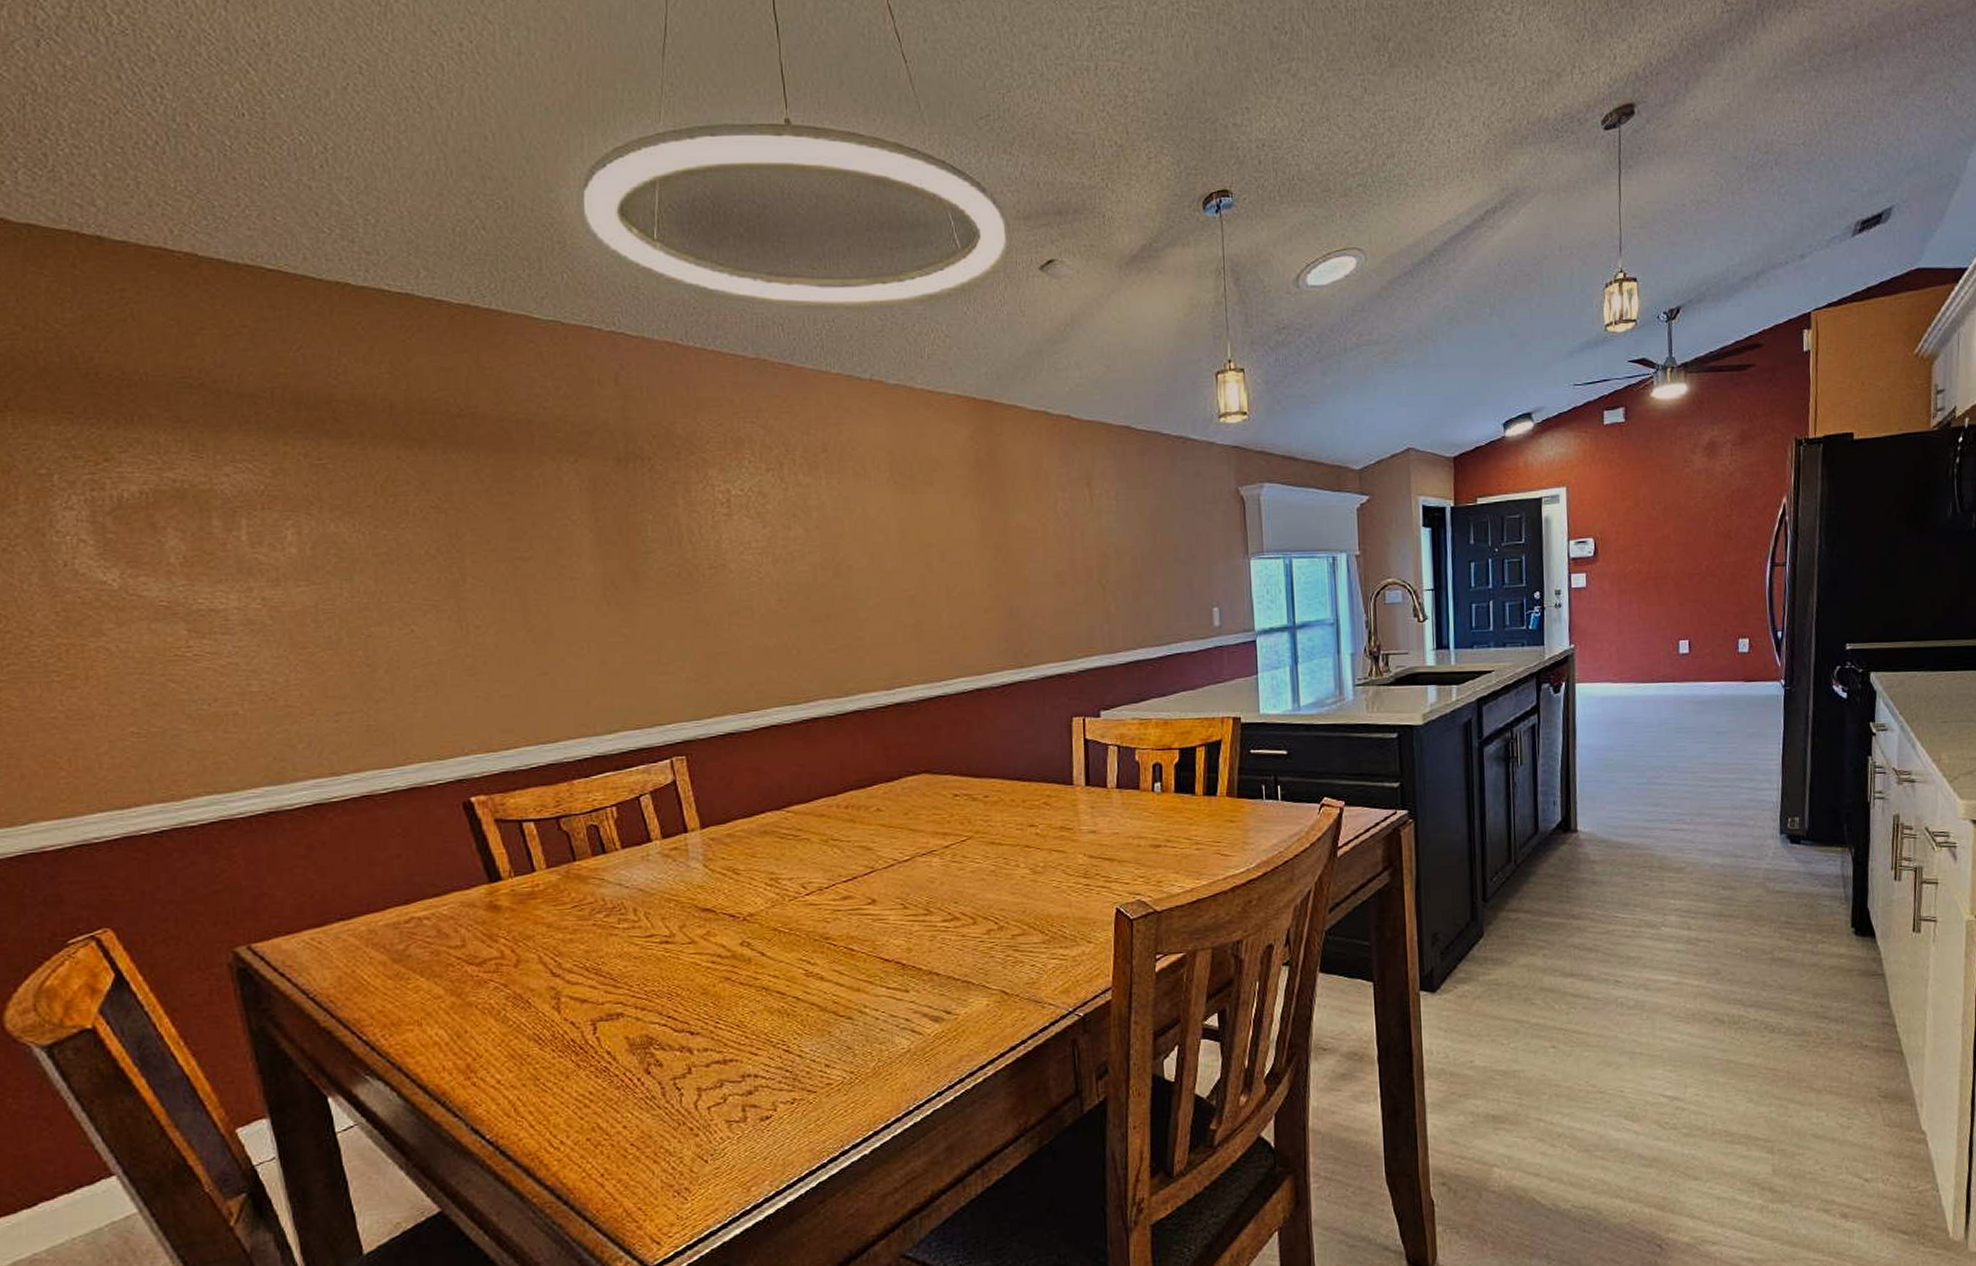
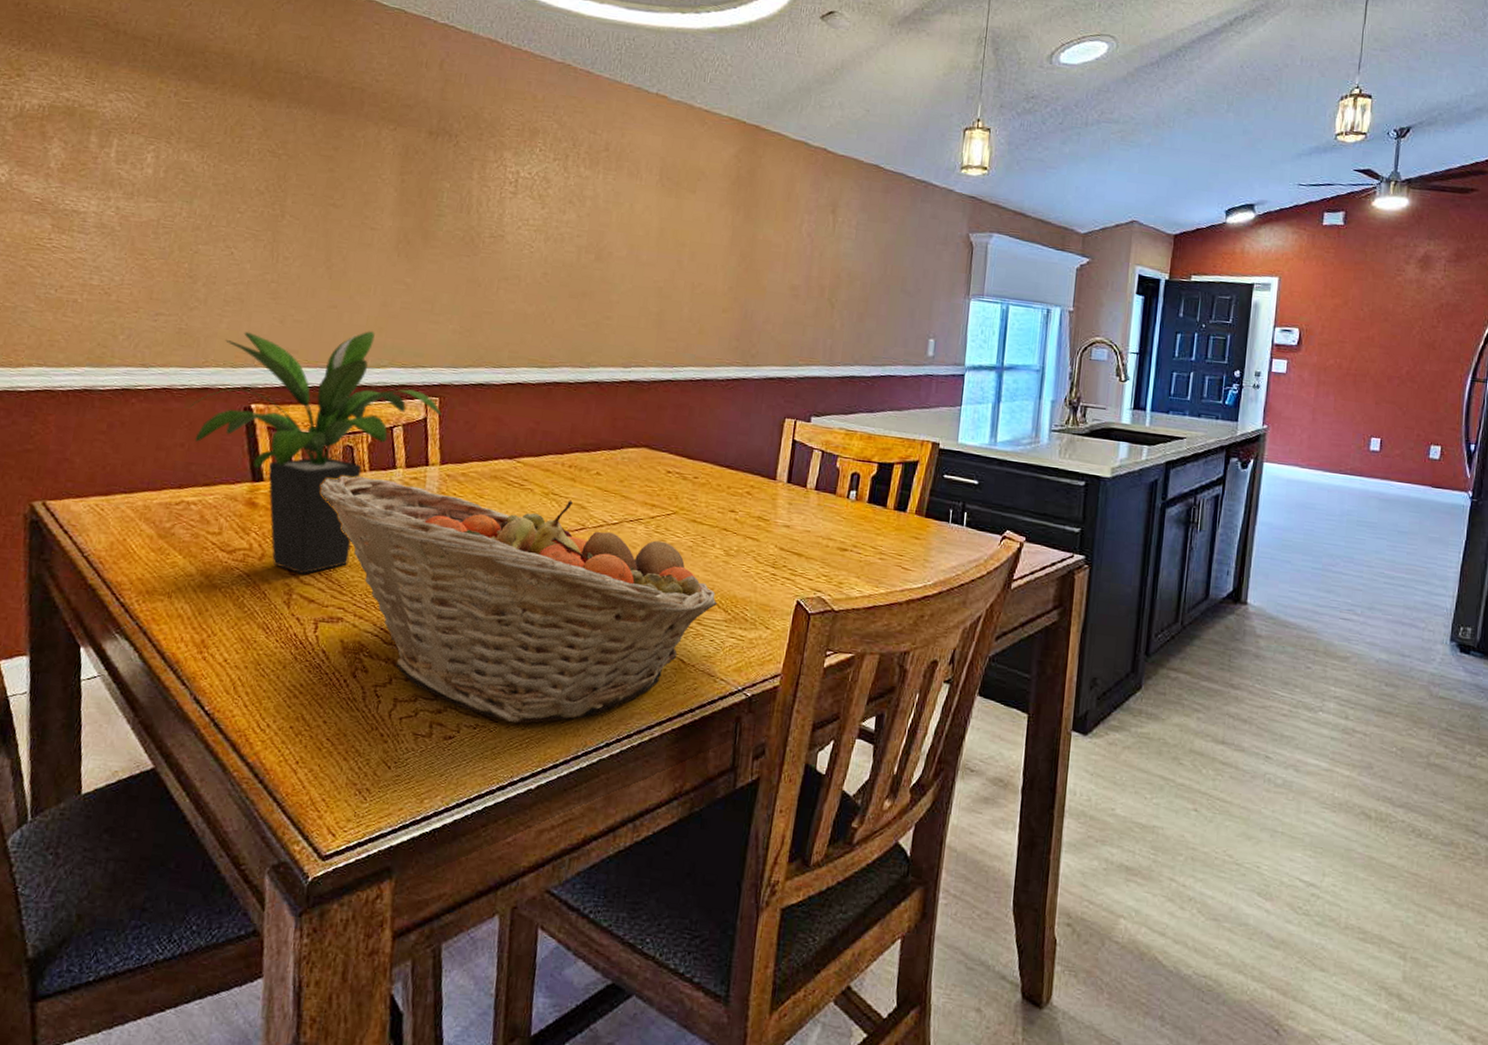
potted plant: none [398,694,693,974] -> present [189,331,443,574]
fruit basket: none [568,844,1032,1091] -> present [319,475,717,724]

